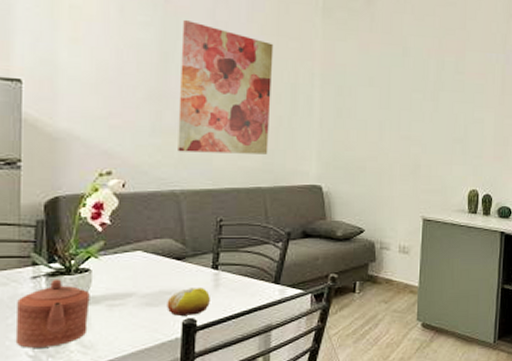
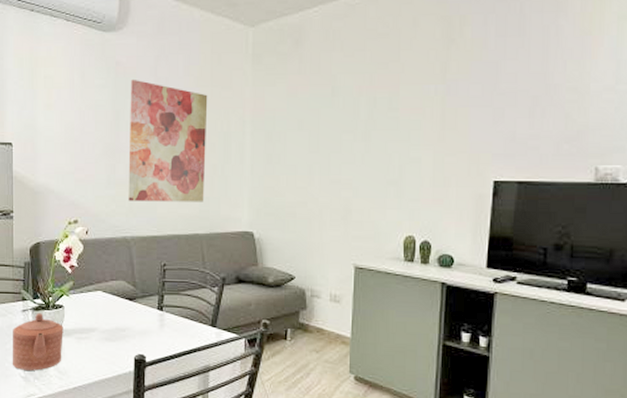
fruit: present [167,288,210,316] -> none [122,326,156,352]

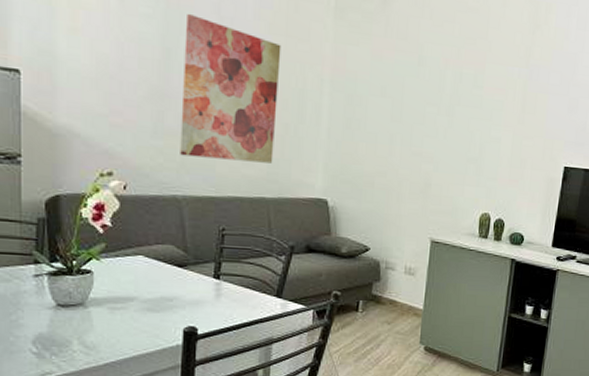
teapot: present [12,313,63,371] -> none [19,278,92,346]

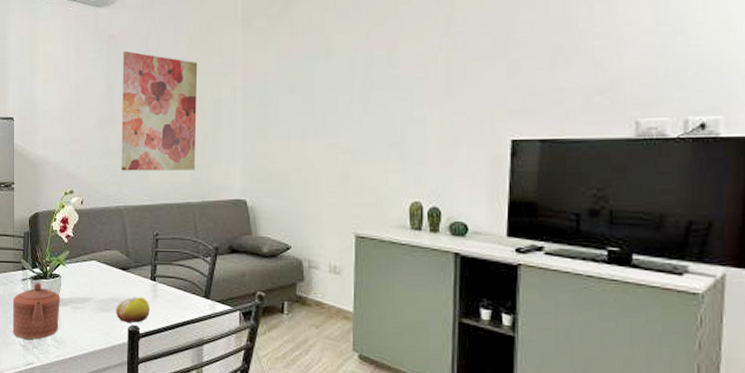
teapot: none [19,278,92,346] -> present [12,282,60,340]
fruit: none [168,296,211,323] -> present [116,297,150,323]

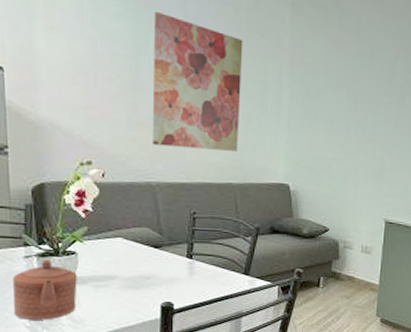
fruit: present [116,297,150,323] -> none [146,274,185,299]

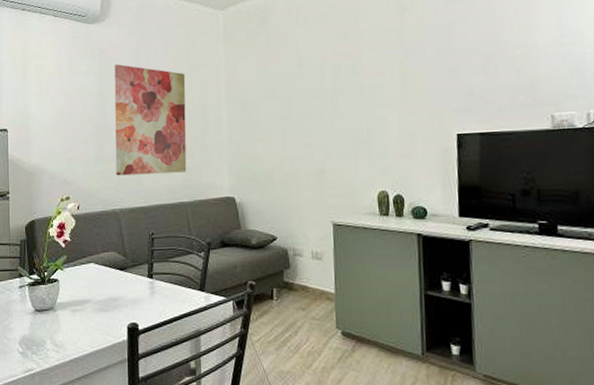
teapot: present [12,259,77,320] -> none [10,288,59,346]

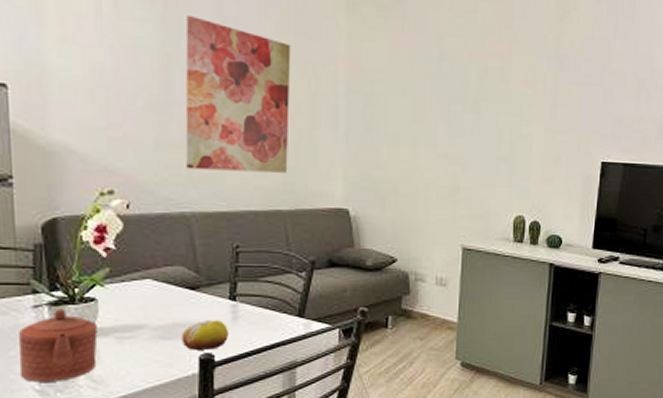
teapot: none [10,288,59,346] -> present [18,308,98,382]
fruit: none [115,295,148,320] -> present [181,320,228,350]

